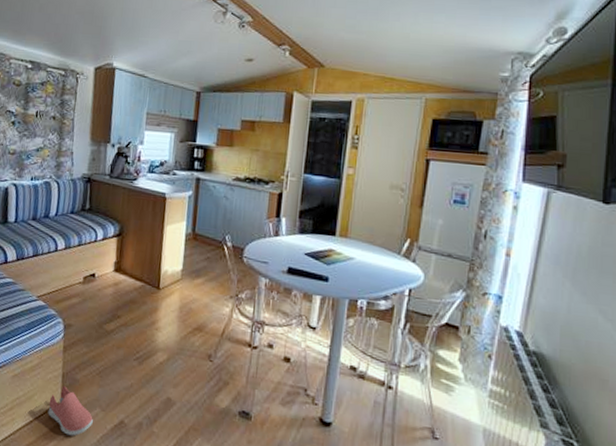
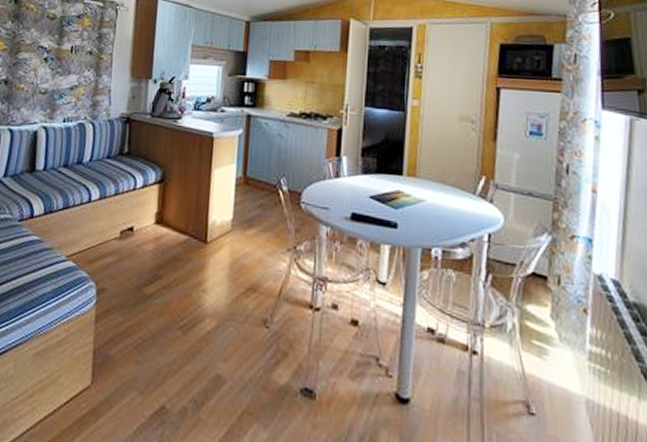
shoe: present [47,386,93,436] -> none [75,364,129,428]

